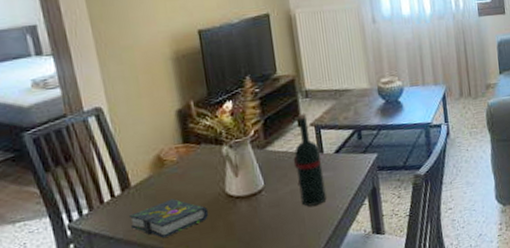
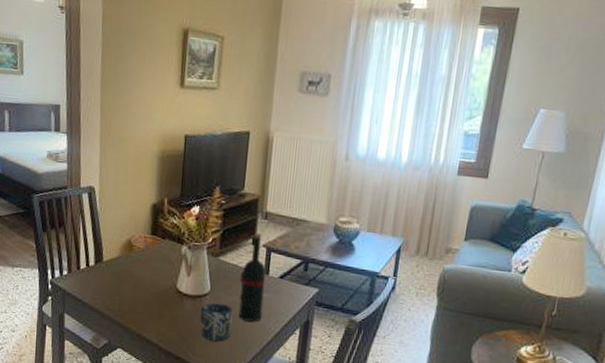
book: present [128,199,209,239] -> none [96,280,159,314]
cup: none [258,195,297,237] -> present [200,302,233,341]

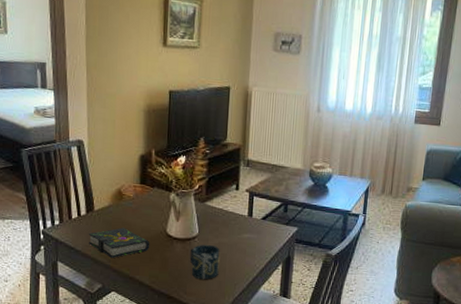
book: none [96,280,159,314] -> present [88,227,150,259]
wine bottle: present [238,232,267,322] -> none [225,179,250,260]

